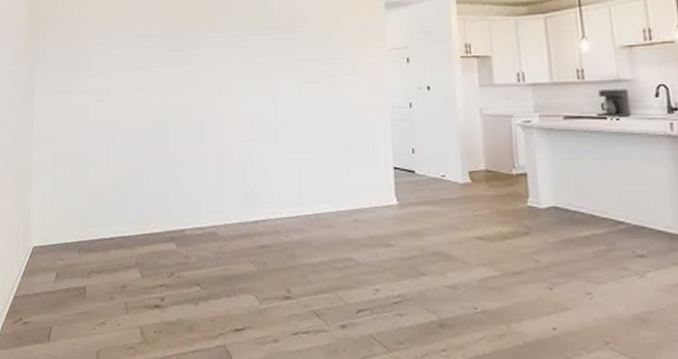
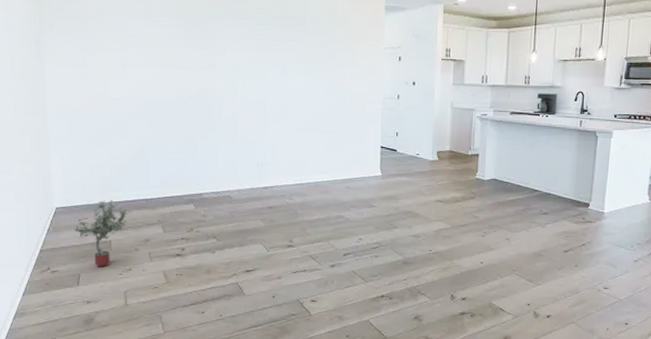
potted tree: none [49,238,104,319] -> present [74,200,128,267]

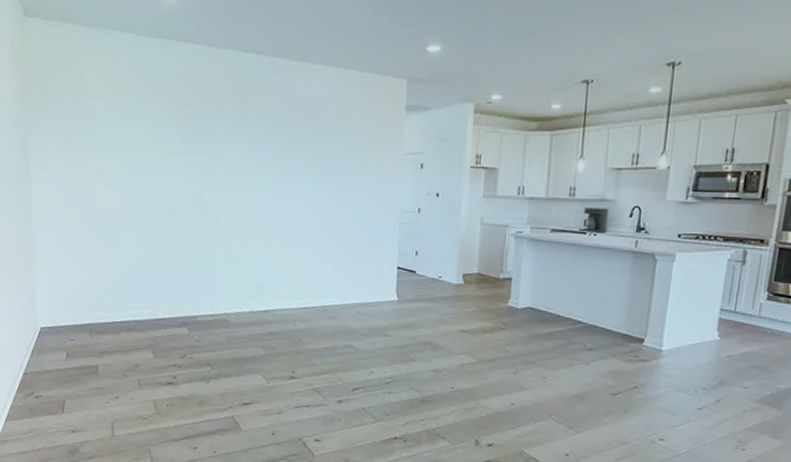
potted tree: present [74,200,128,267] -> none [59,320,116,394]

